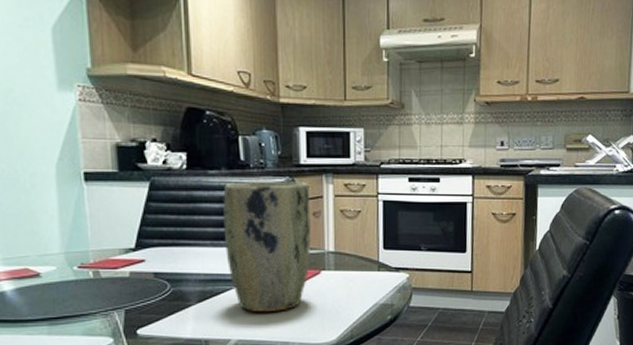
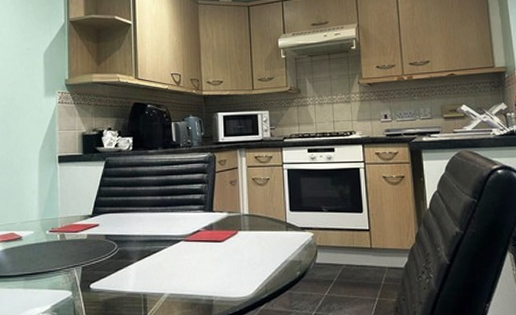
plant pot: present [223,181,311,313] -> none [159,156,229,270]

